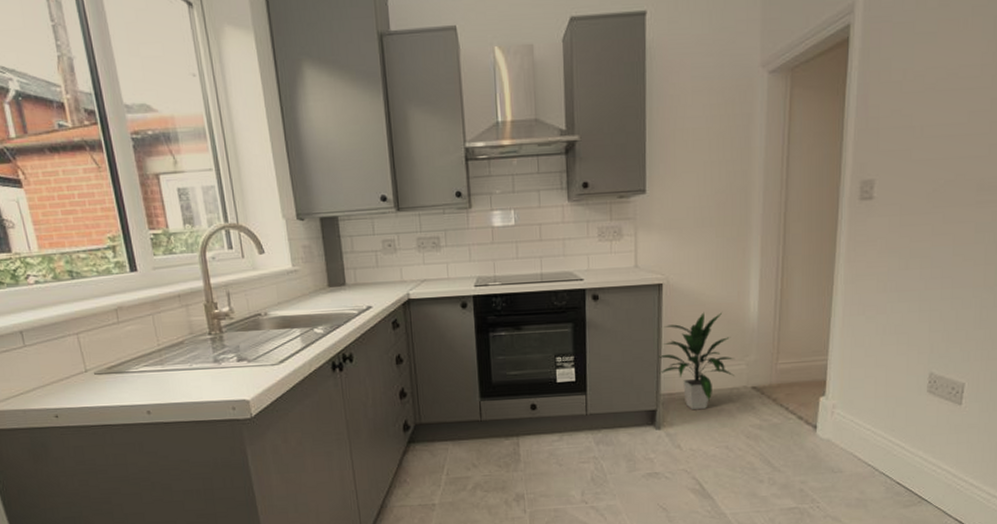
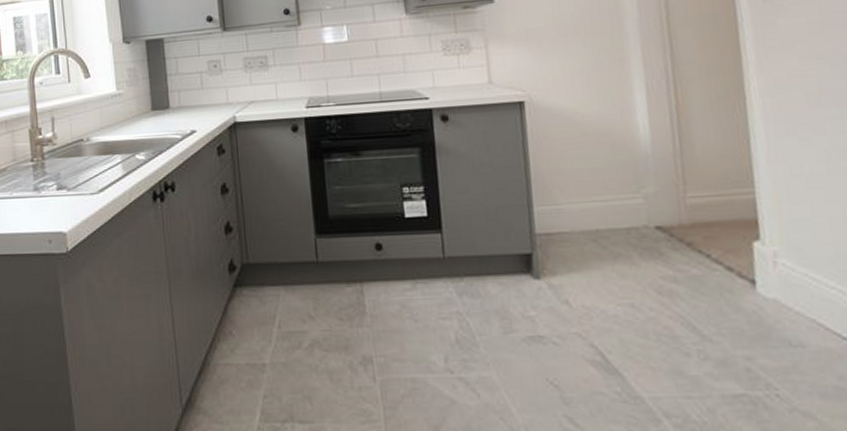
indoor plant: present [659,312,734,410] -> none [528,134,630,256]

